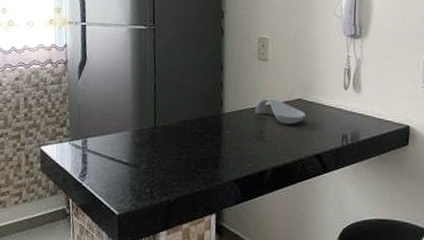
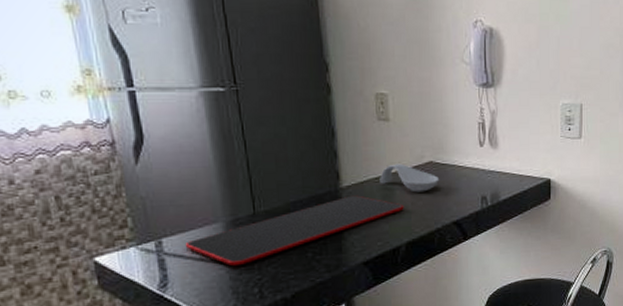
cutting board: none [102,121,273,168] -> present [184,195,404,267]

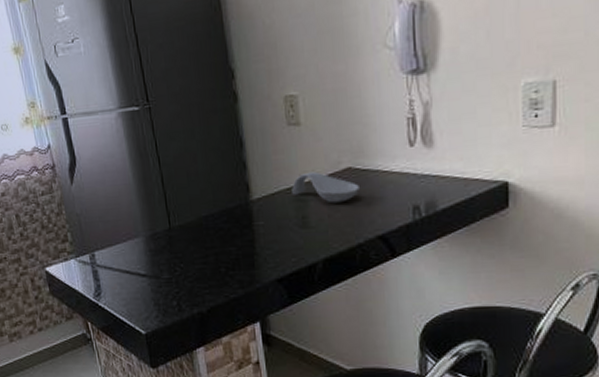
cutting board: present [184,195,404,267] -> none [113,208,320,279]

